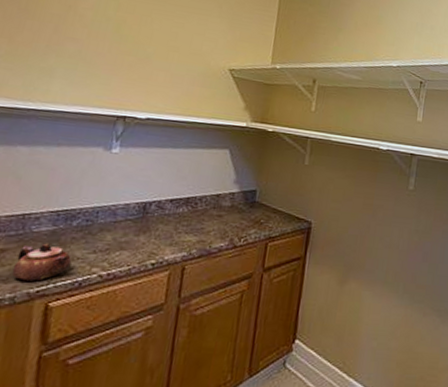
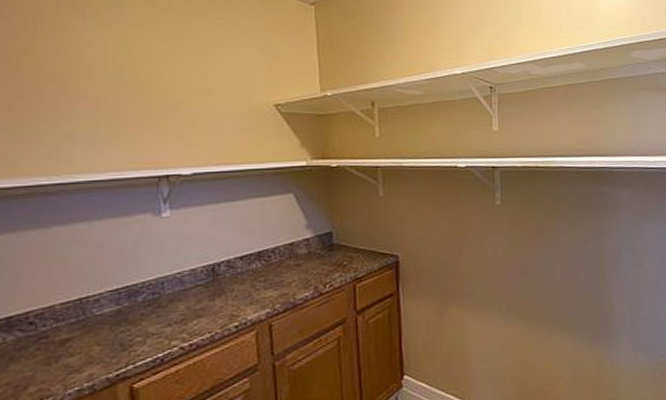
teapot: present [11,243,72,282] -> none [83,324,147,367]

